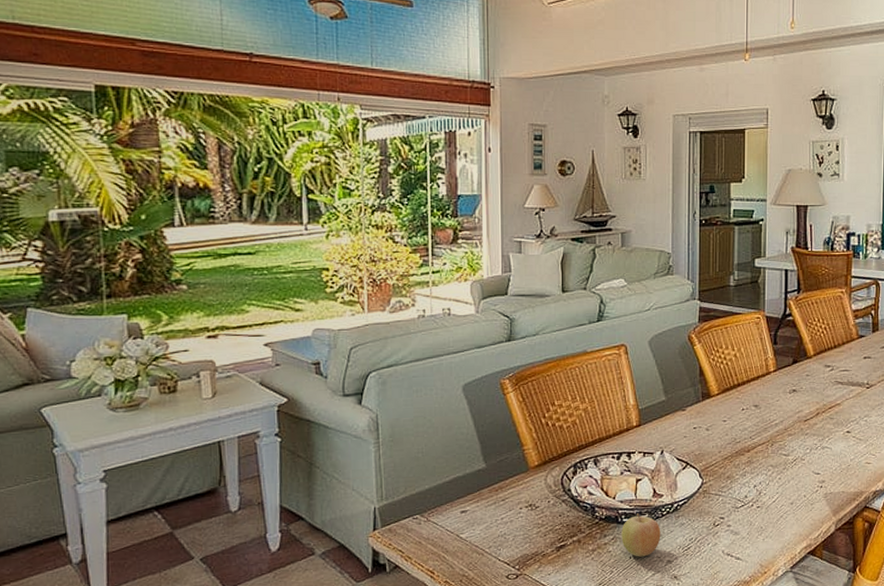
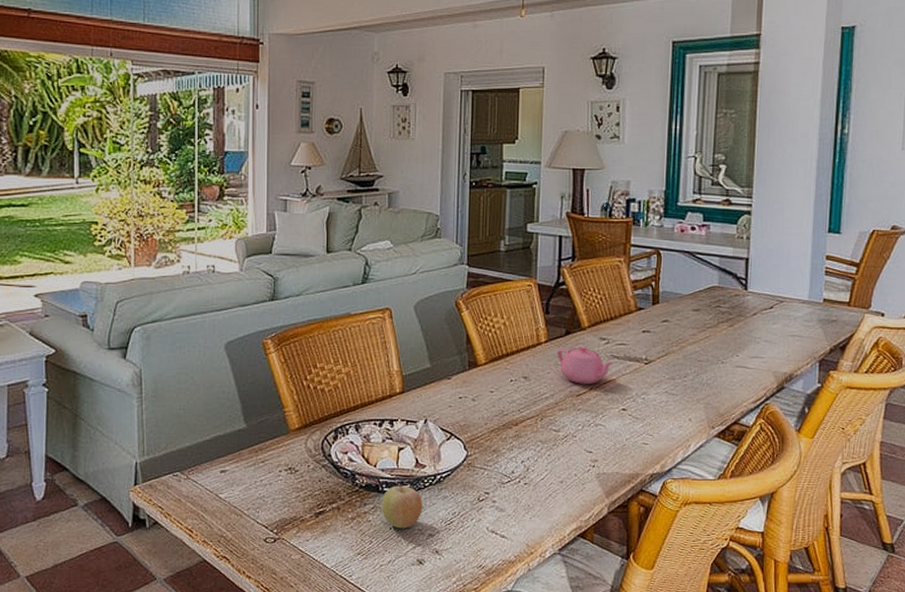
teapot: none [785,373,838,410] -> present [557,345,614,384]

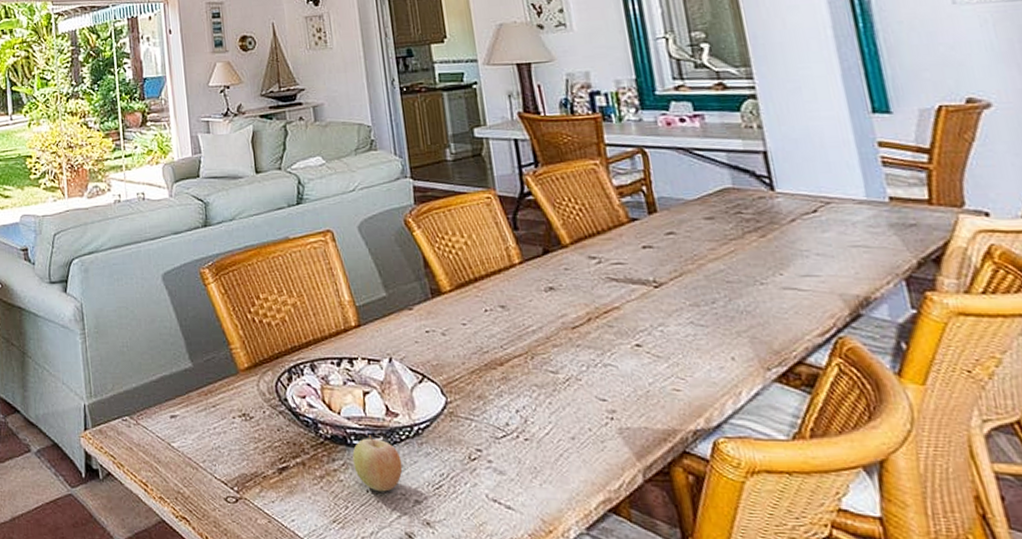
teapot: present [557,345,614,384] -> none [537,266,613,314]

